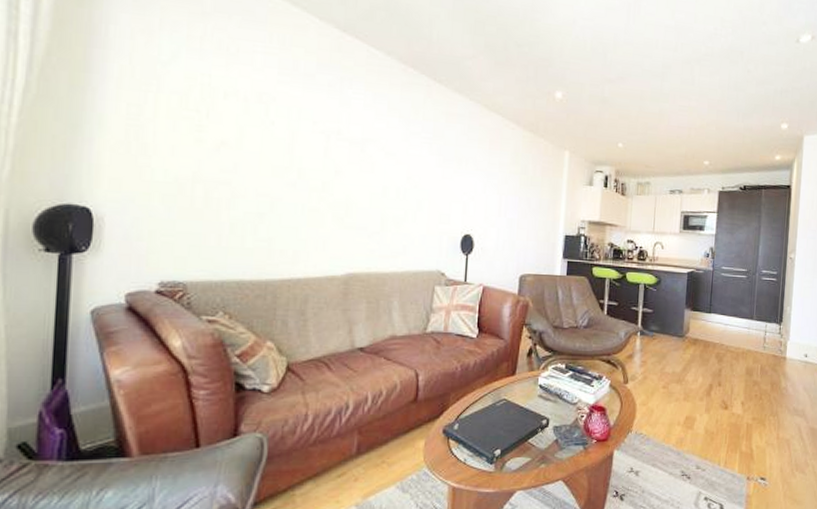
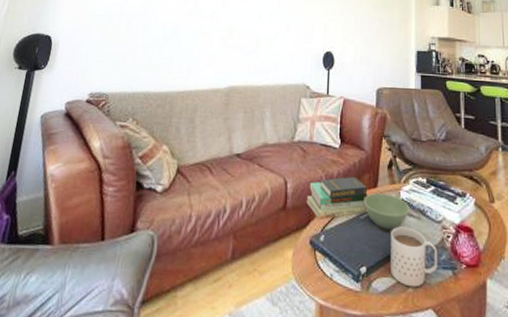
books: none [439,365,505,409] -> present [306,176,368,220]
bowl: none [500,380,547,417] -> present [363,193,410,233]
mug: none [523,410,571,464] -> present [389,226,437,288]

